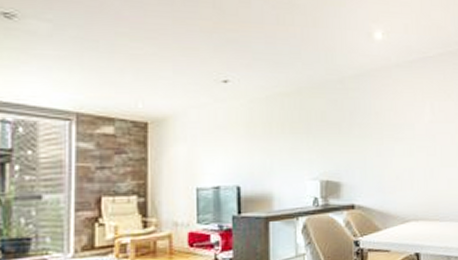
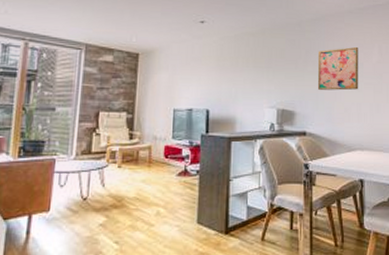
wall art: none [363,105,411,156] -> present [317,46,359,91]

